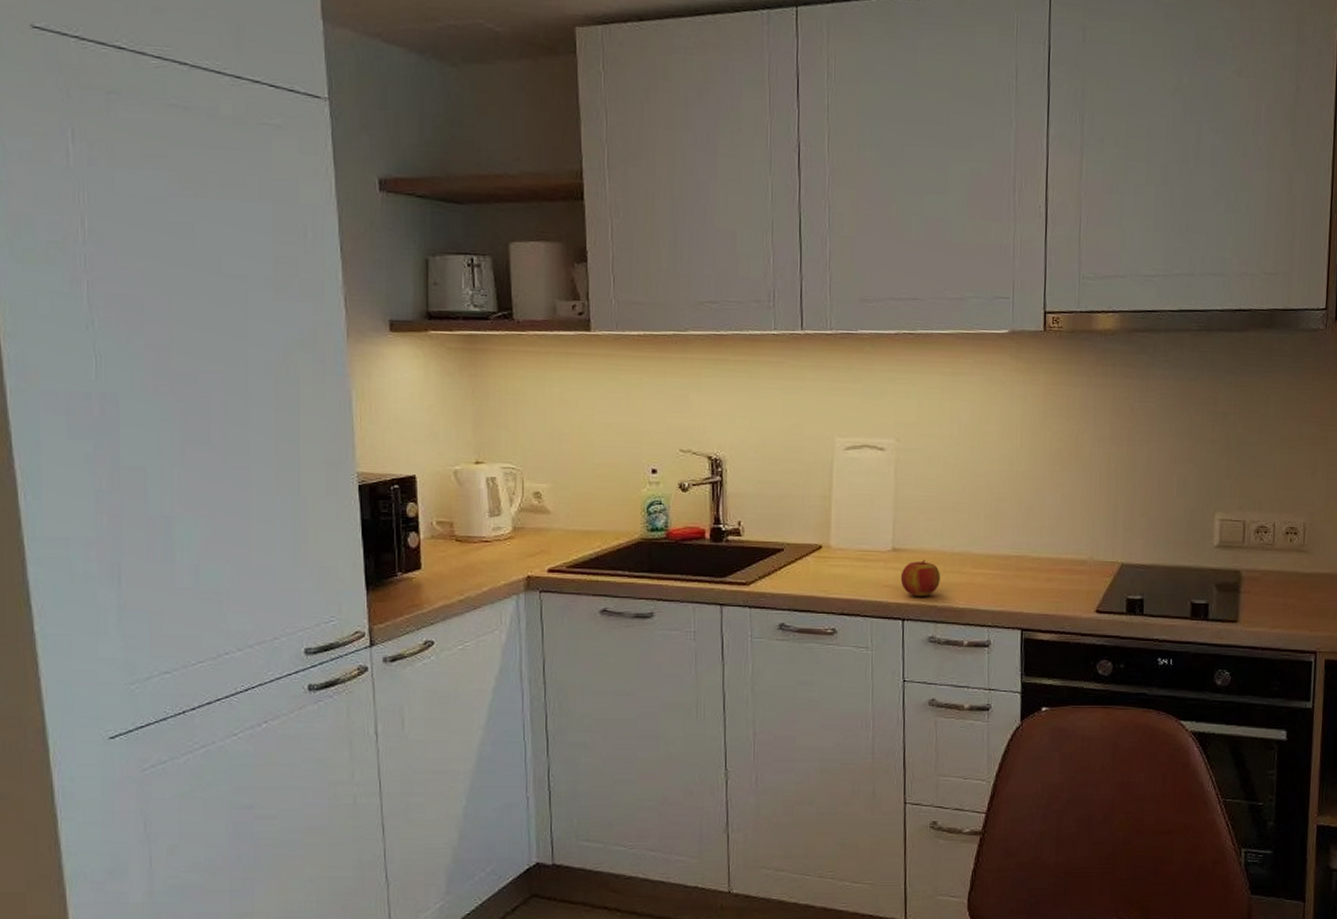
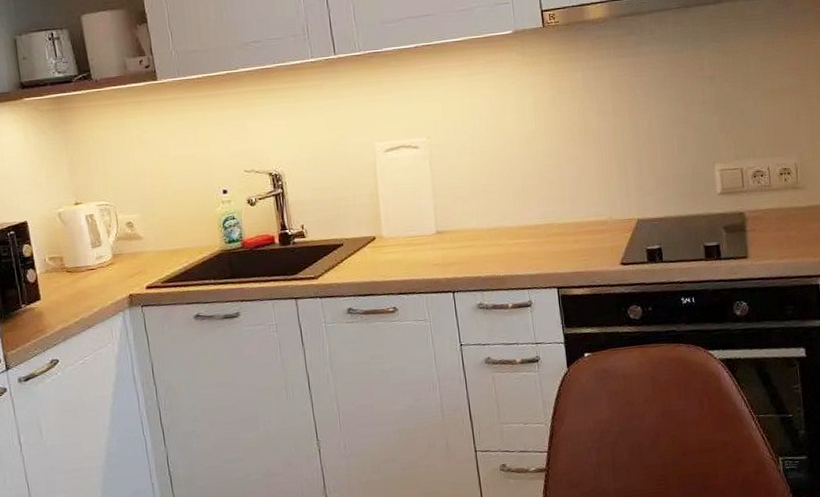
apple: present [900,560,941,597] -> none [446,238,482,271]

